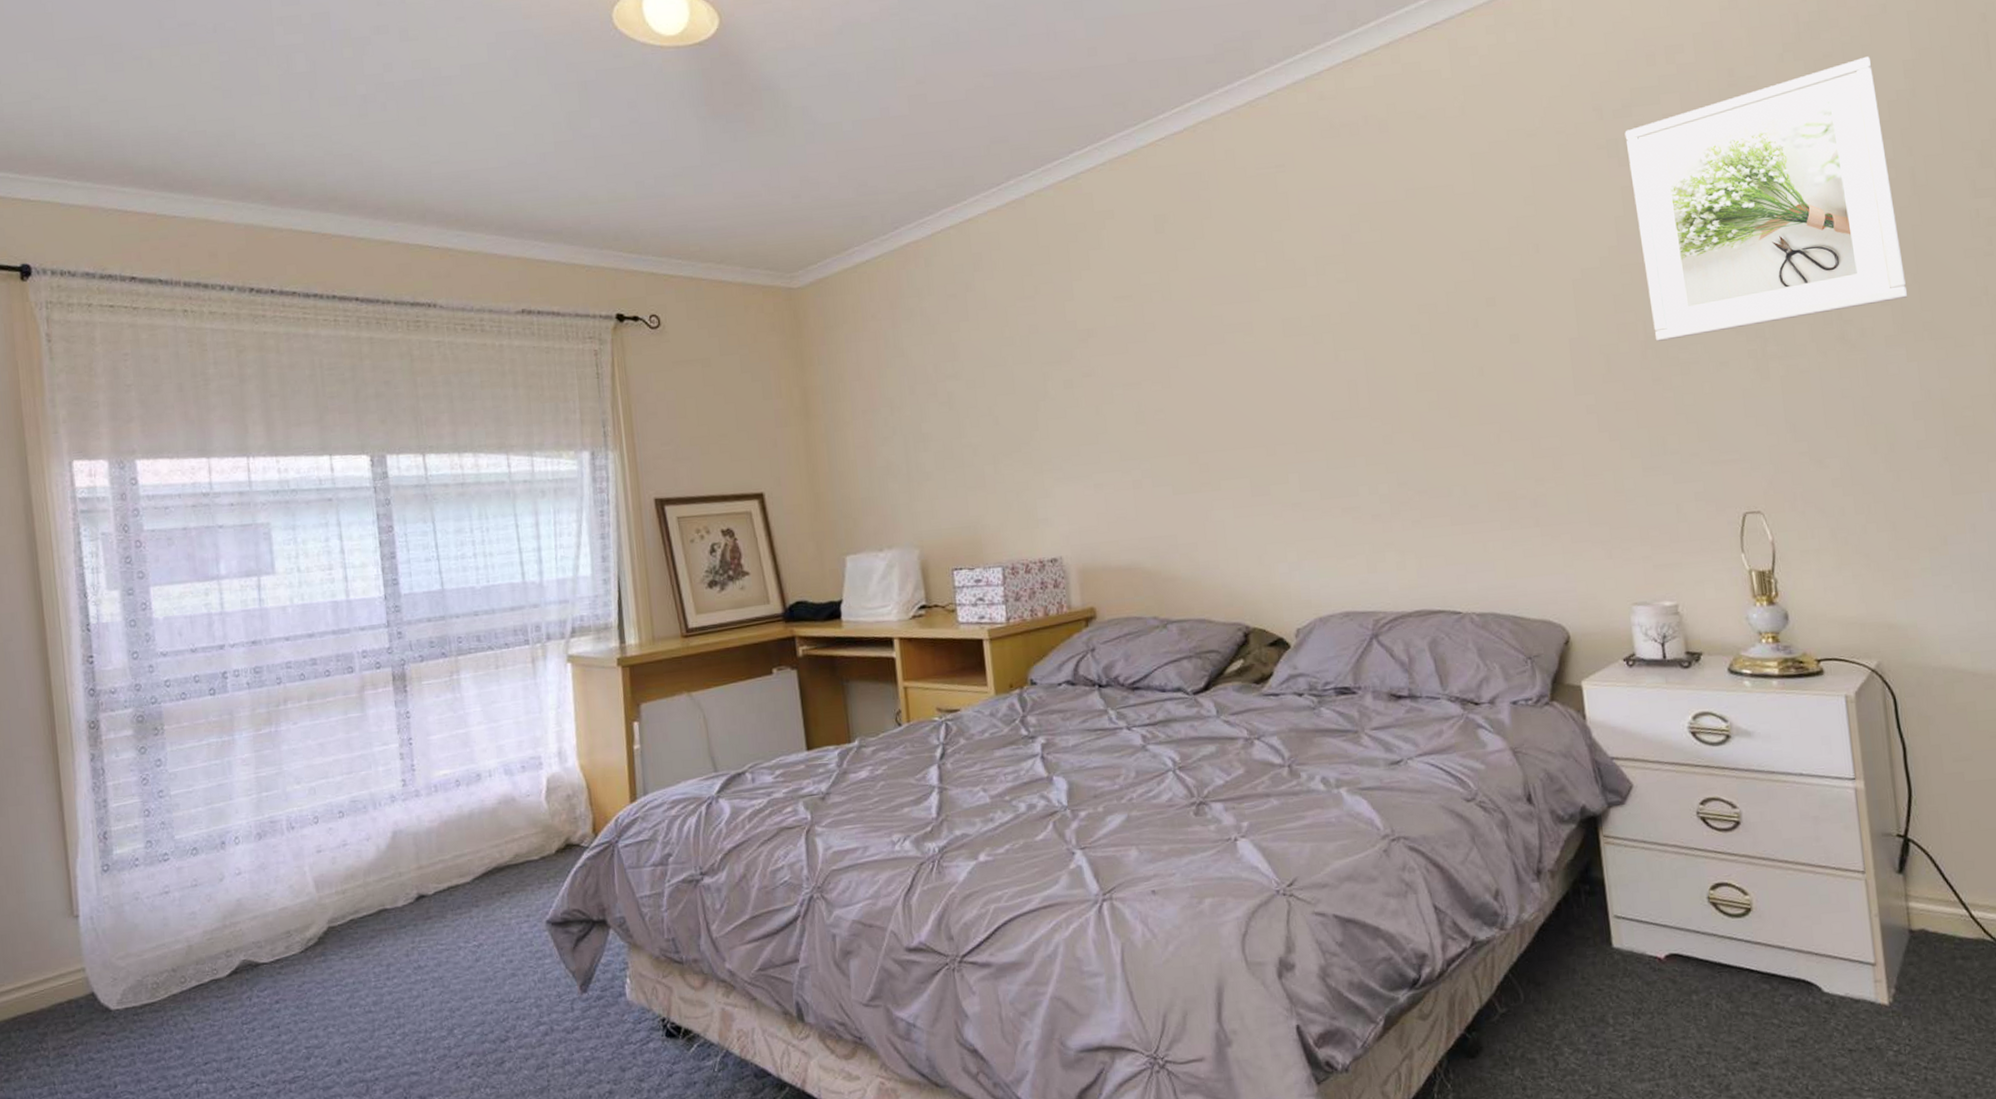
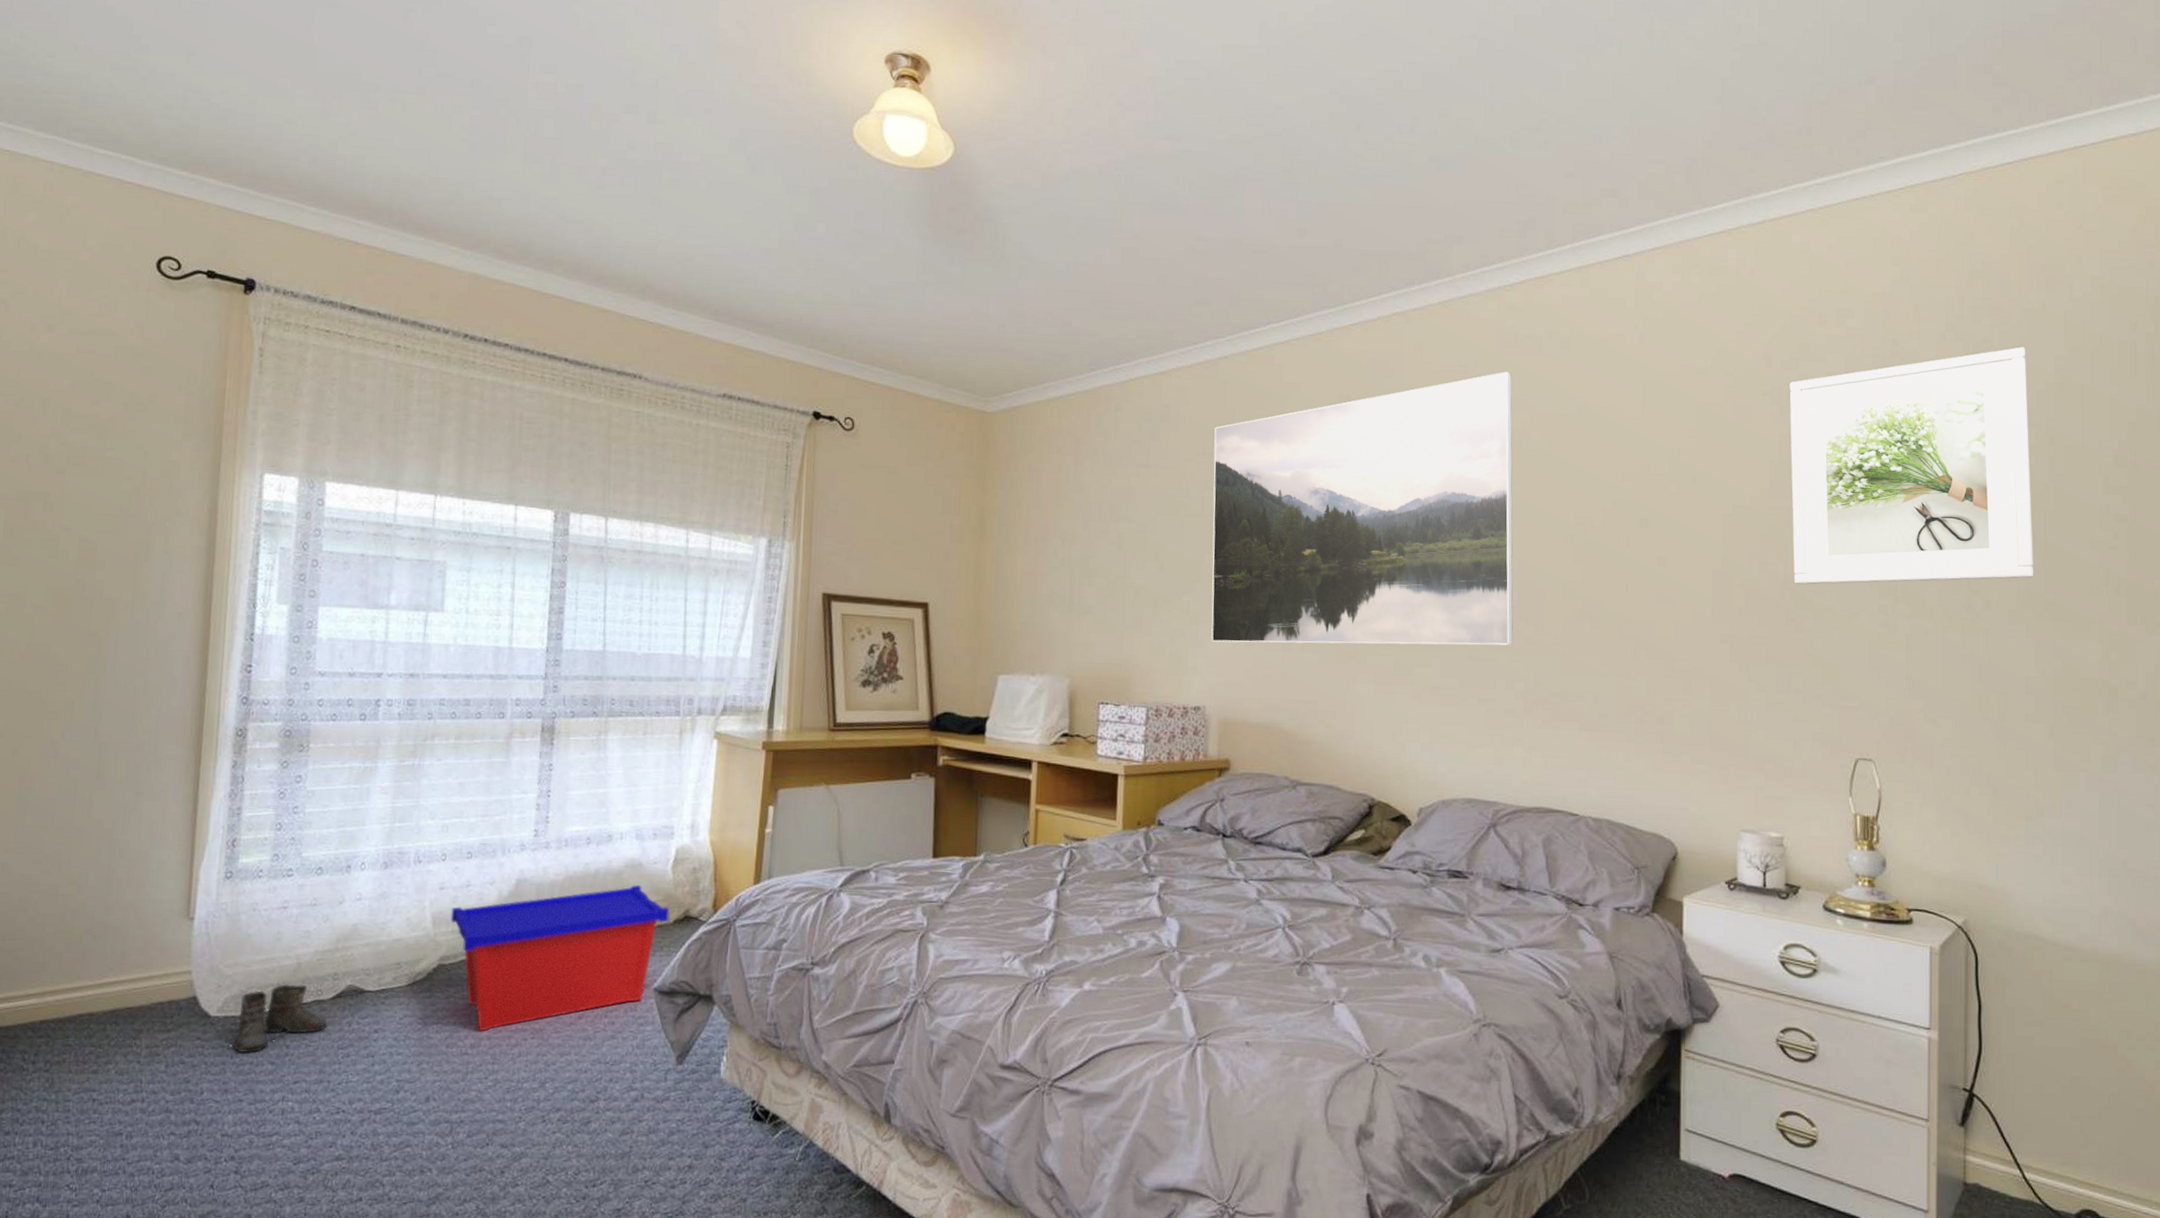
boots: none [122,966,228,1041] -> present [216,984,327,1053]
storage bin: none [332,820,551,988] -> present [450,885,670,1032]
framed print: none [1031,164,1370,490] -> present [1211,371,1513,646]

